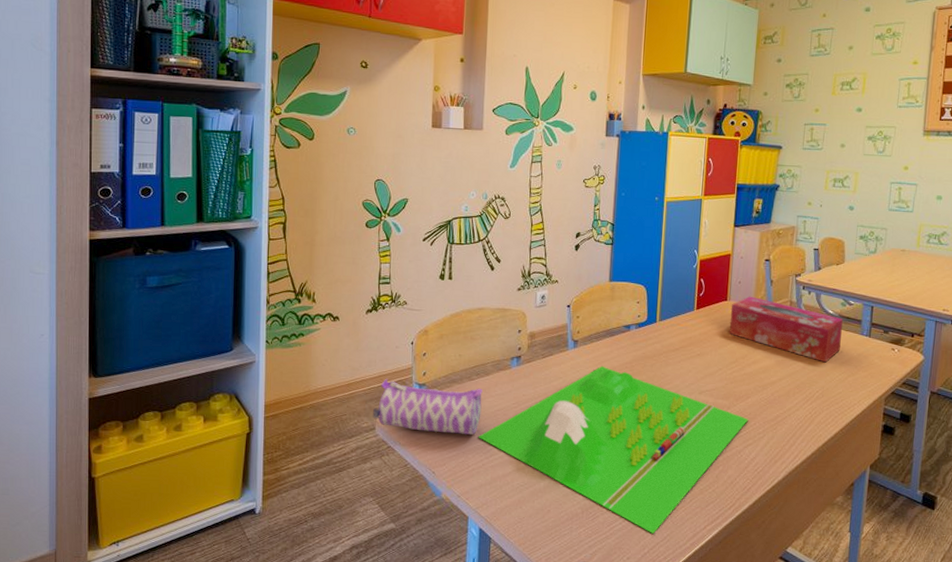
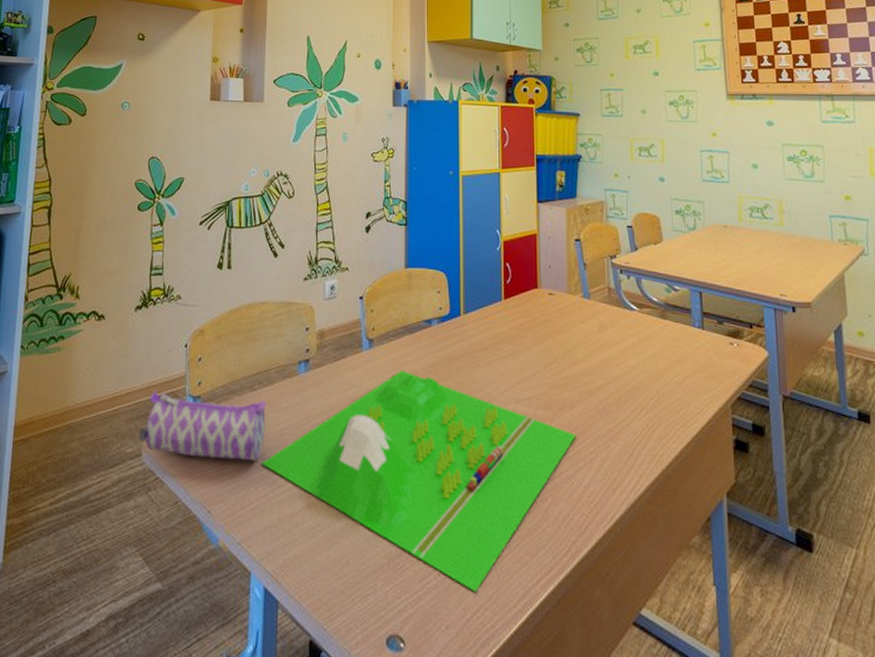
tissue box: present [730,296,843,363] -> none [542,282,671,362]

